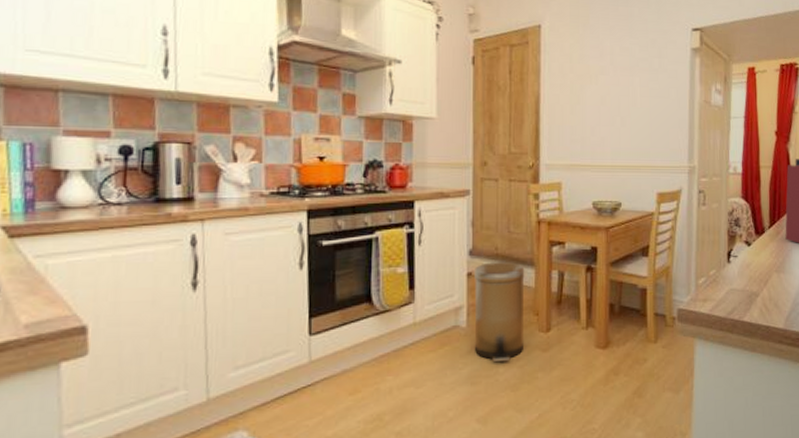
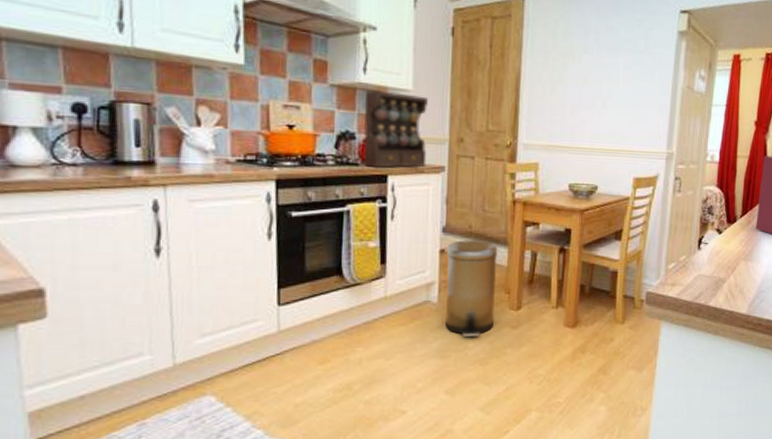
spice rack: none [390,119,452,195] -> present [363,90,428,169]

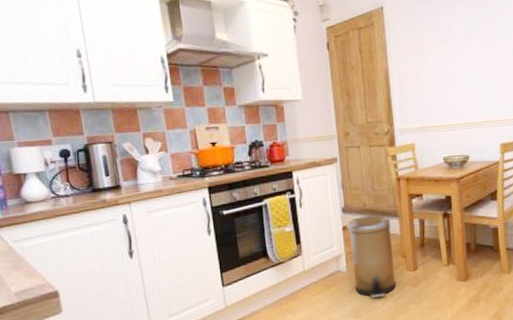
spice rack: present [363,90,428,169] -> none [266,103,322,168]

